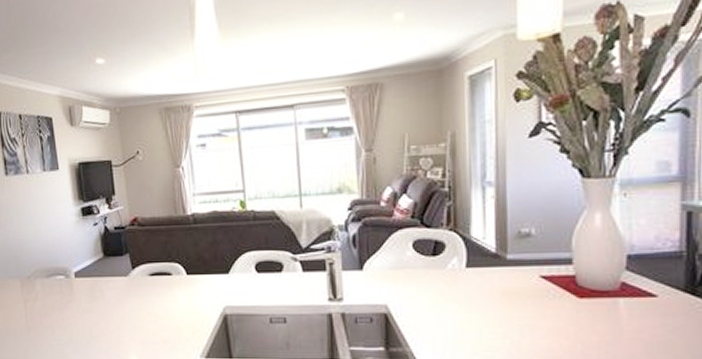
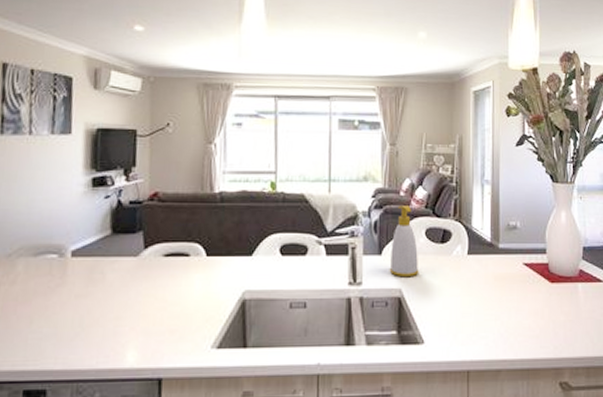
soap bottle: none [372,217,408,293] -> present [389,206,419,278]

